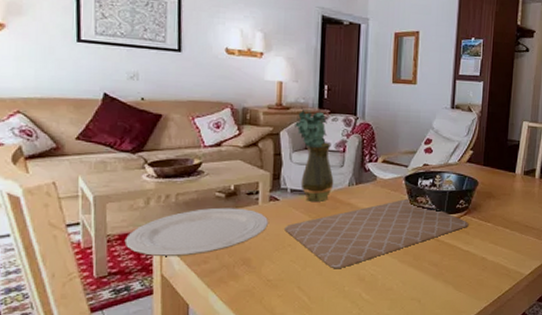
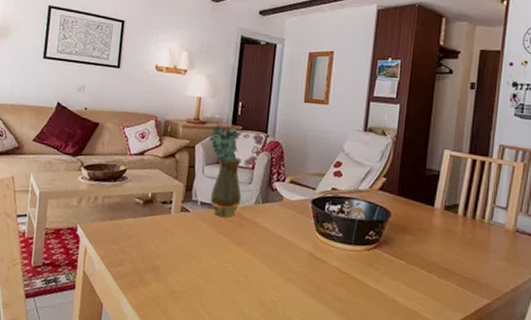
plate: present [124,207,268,257] -> none [58,213,178,257]
placemat: present [284,198,469,268] -> none [192,223,379,289]

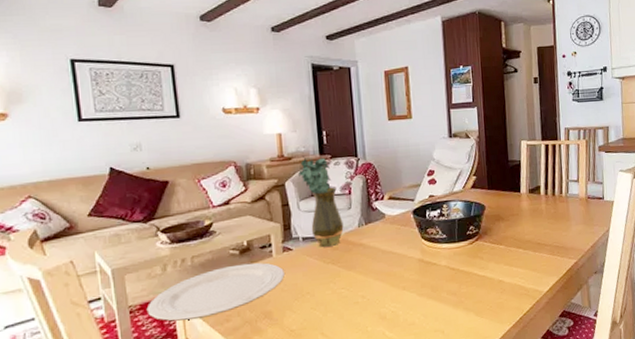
plate: none [58,213,178,257] -> present [146,262,284,322]

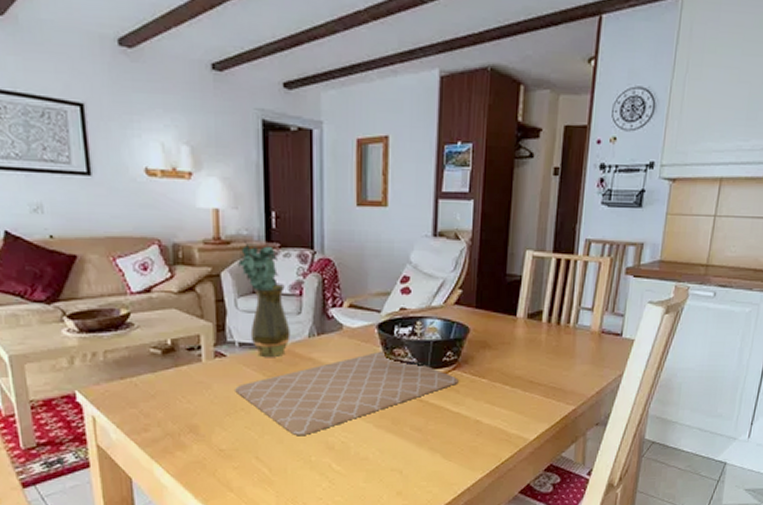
plate: present [146,262,284,322] -> none [50,366,215,425]
placemat: none [301,231,482,310] -> present [235,351,459,435]

